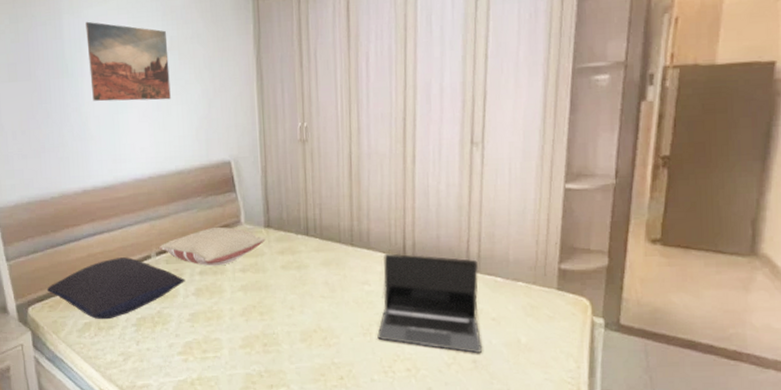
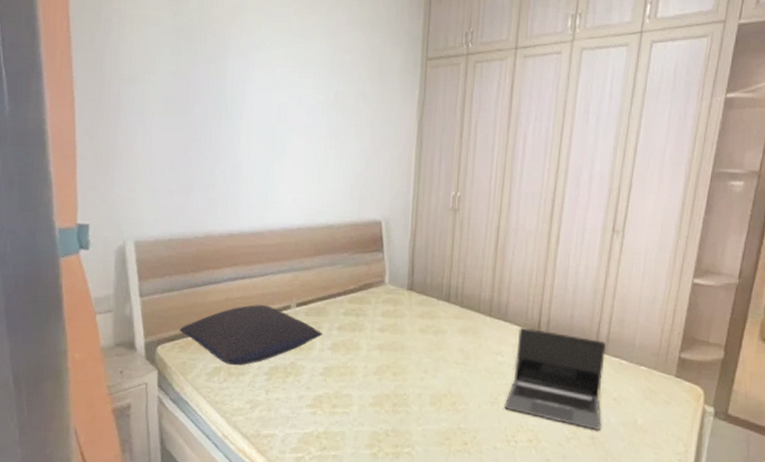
wall art: present [85,21,171,102] -> none [249,64,332,154]
pillow: present [158,227,266,266] -> none [299,285,407,323]

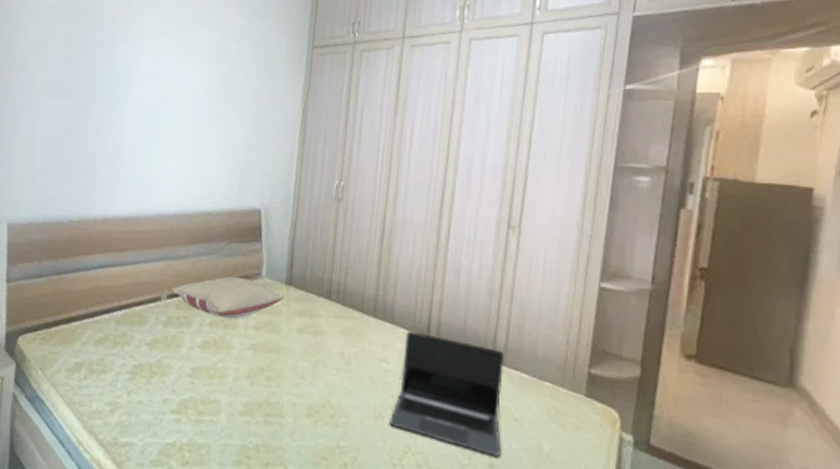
pillow: present [179,304,323,366] -> none [42,294,193,362]
pillow: none [299,285,407,323] -> present [170,276,285,319]

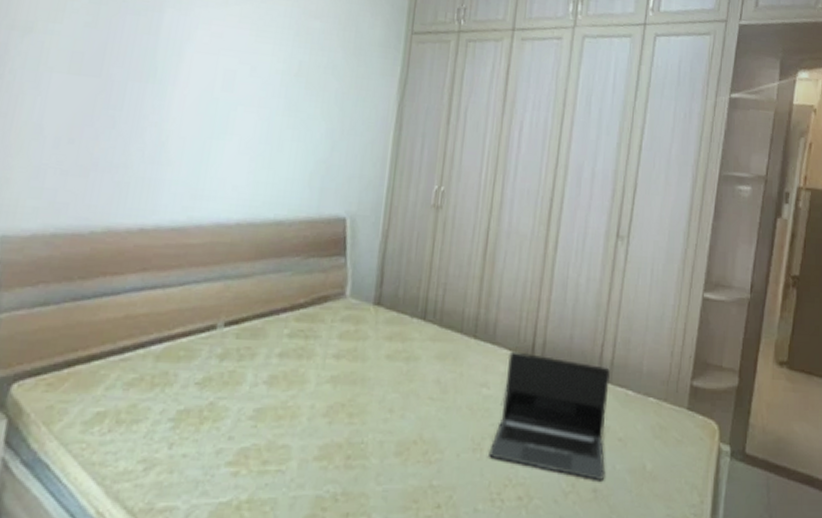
pillow: present [170,276,285,319] -> none [229,297,373,348]

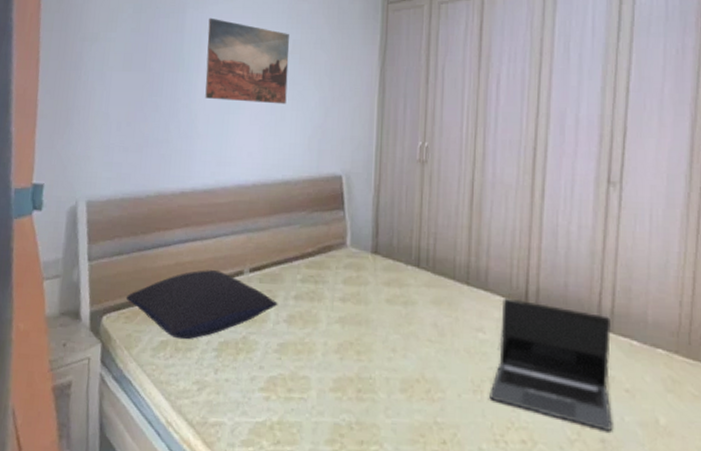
pillow: none [49,324,258,410] -> present [125,270,278,340]
wall art: none [181,22,295,133] -> present [205,17,290,104]

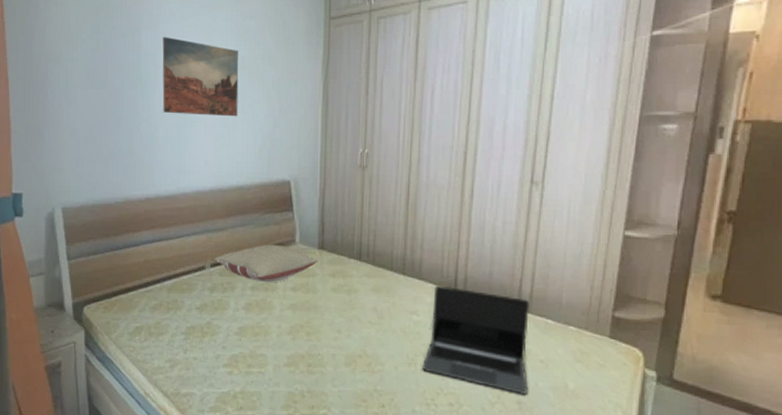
pillow: present [125,270,278,340] -> none [103,266,237,326]
pillow: none [252,247,371,292] -> present [213,245,318,283]

